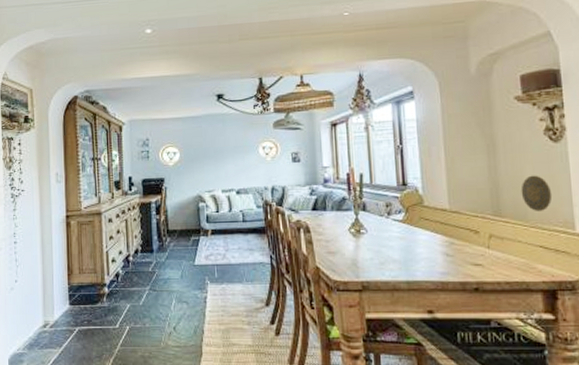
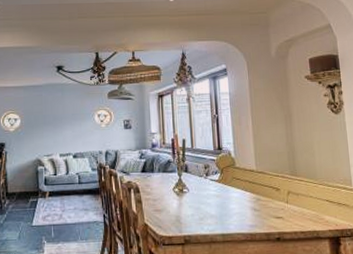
decorative plate: present [521,175,553,211] -> none [311,141,335,171]

